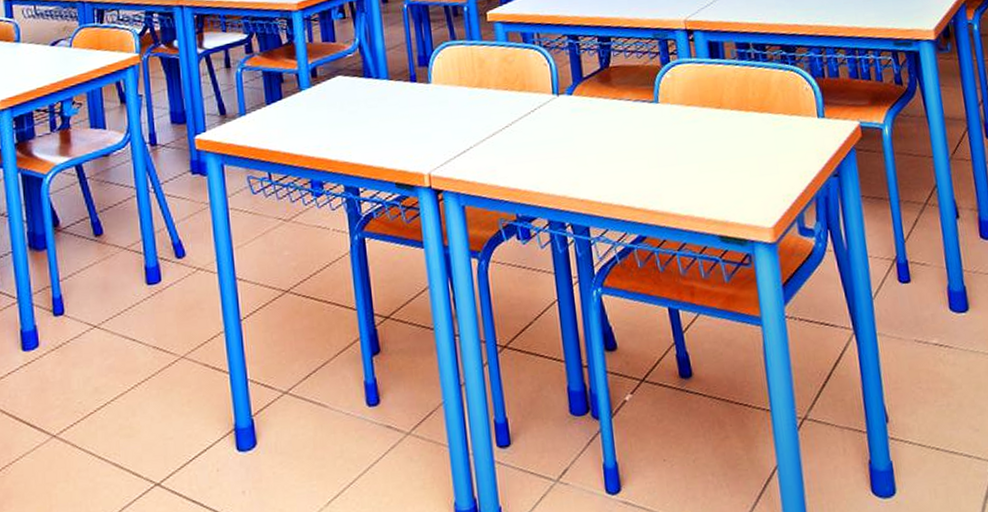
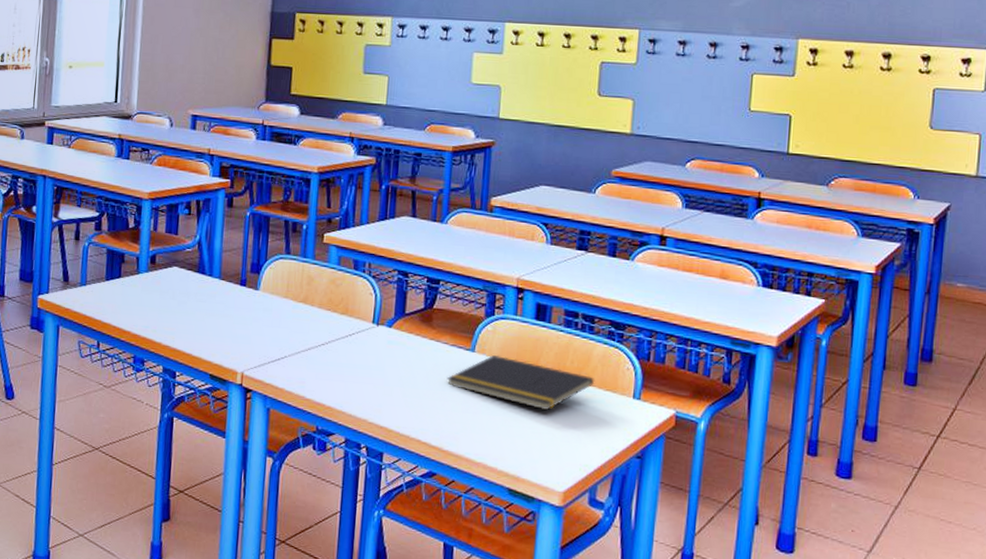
notepad: none [636,101,779,148] -> present [446,355,595,411]

